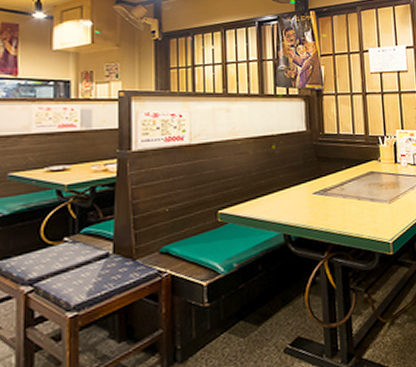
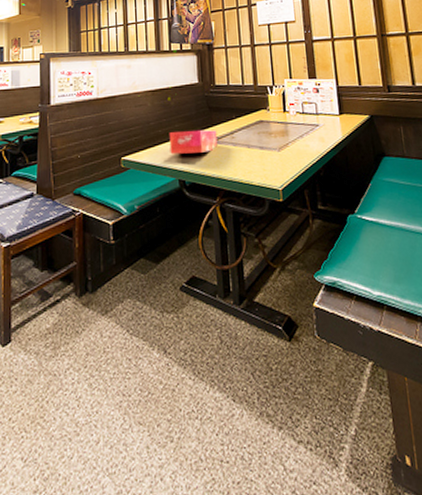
tissue box: none [273,180,327,207] -> present [169,129,218,155]

